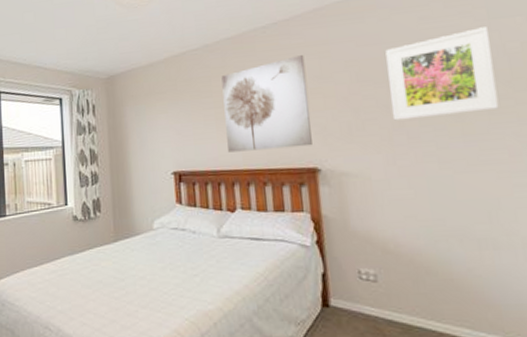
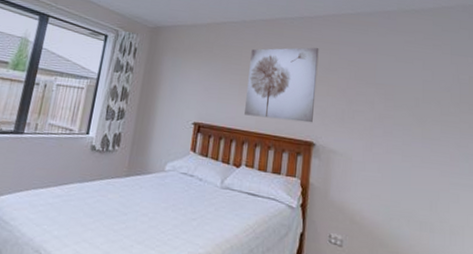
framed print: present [385,27,499,121] -> none [375,59,449,122]

